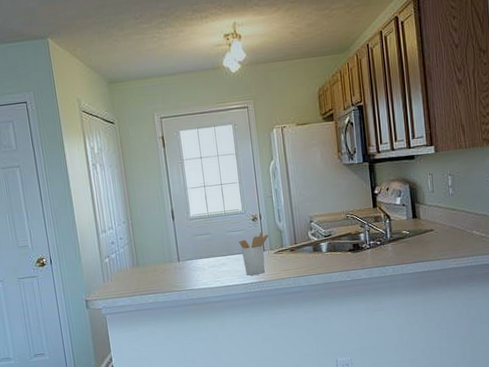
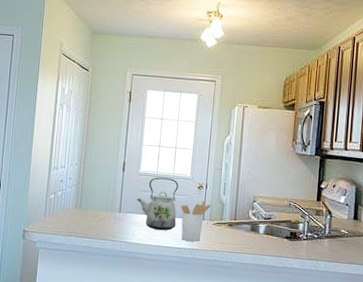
kettle: none [192,216,238,271] -> present [136,177,179,231]

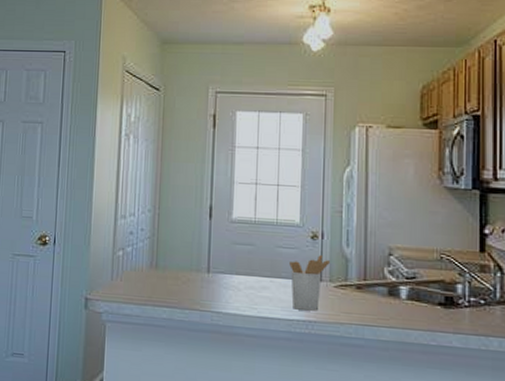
kettle: present [136,177,179,231] -> none [229,225,285,297]

